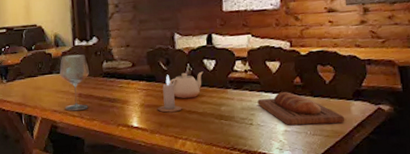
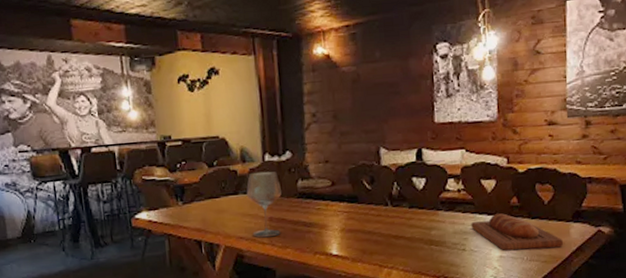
candle: present [157,74,182,113] -> none [359,194,388,238]
teapot: present [169,71,204,99] -> none [373,191,412,223]

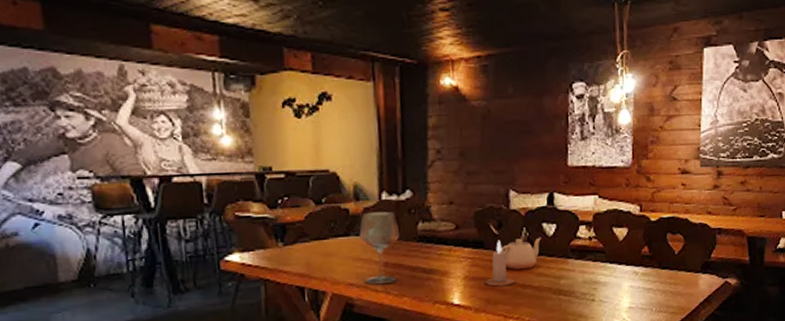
candle: none [359,194,388,238] -> present [484,240,515,287]
teapot: none [373,191,412,223] -> present [500,237,542,270]
bread loaf: present [471,213,564,250] -> none [601,263,692,301]

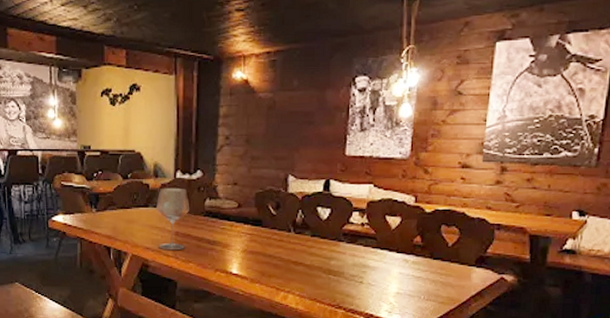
candle: present [484,240,515,287] -> none [260,219,288,261]
teapot: present [500,237,542,270] -> none [276,220,316,248]

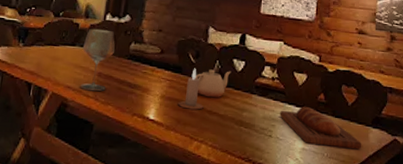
candle: none [260,219,288,261] -> present [177,68,204,110]
teapot: none [276,220,316,248] -> present [194,69,231,98]
bread loaf: none [371,251,464,291] -> present [280,107,362,150]

